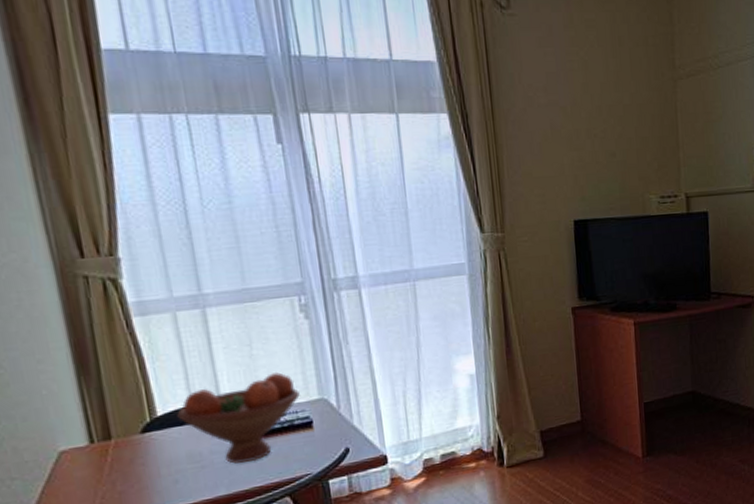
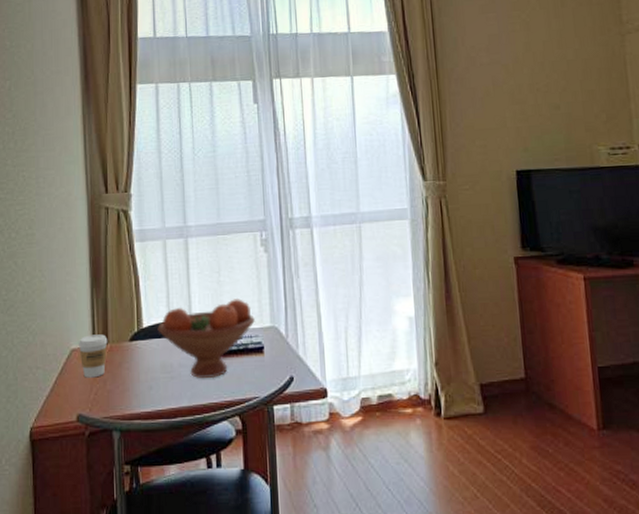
coffee cup: none [69,429,112,482] -> present [79,334,108,378]

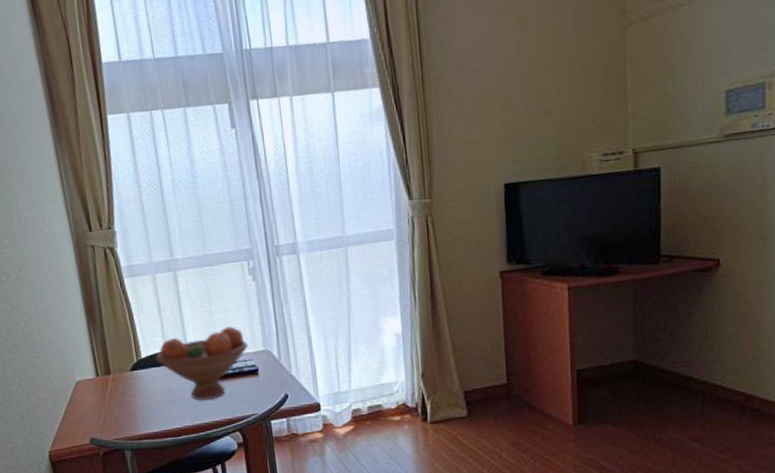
coffee cup: present [79,334,108,378] -> none [82,366,111,406]

